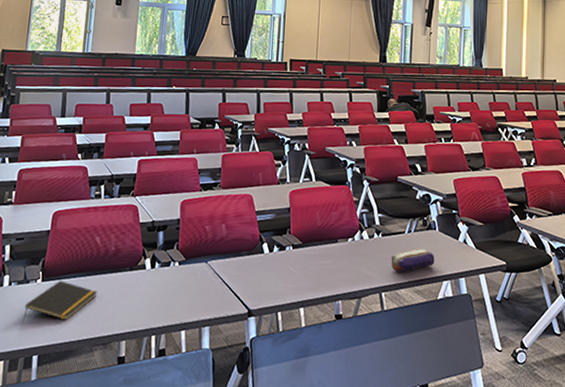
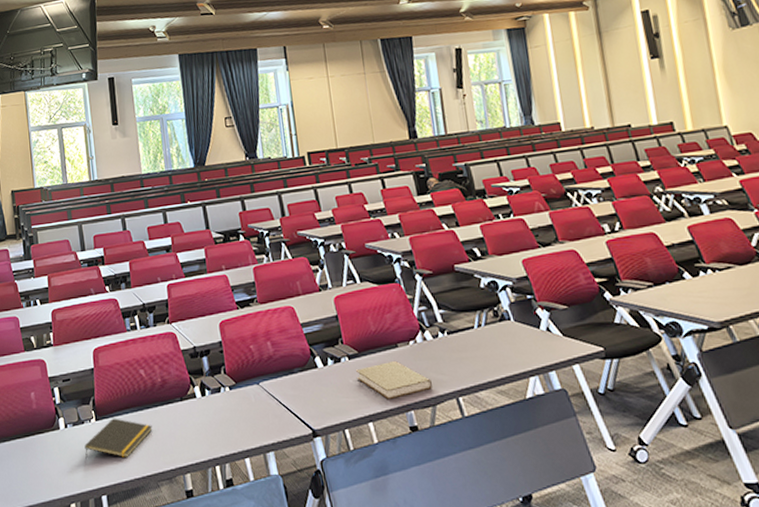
book: none [296,254,361,289] -> present [356,360,432,400]
pencil case: present [391,249,435,273] -> none [462,343,516,373]

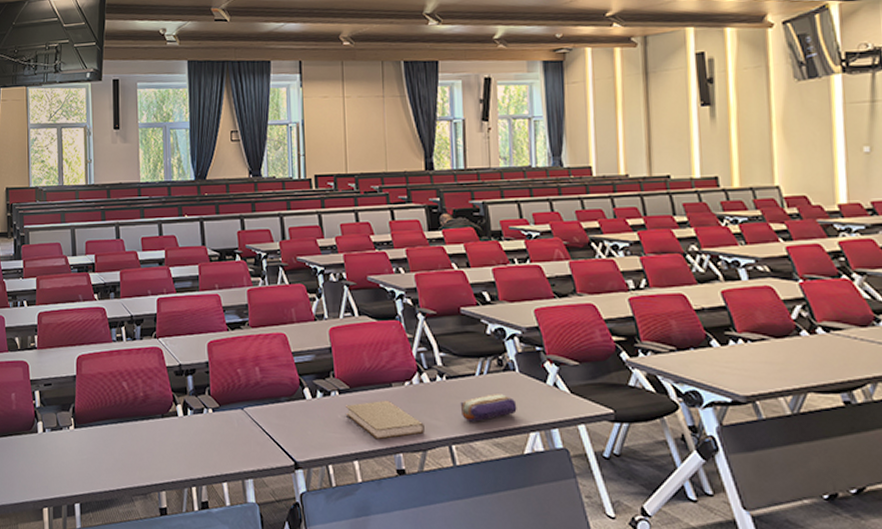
notepad: present [84,418,153,459] -> none [61,427,131,469]
pencil case: none [462,343,516,373] -> present [460,394,517,422]

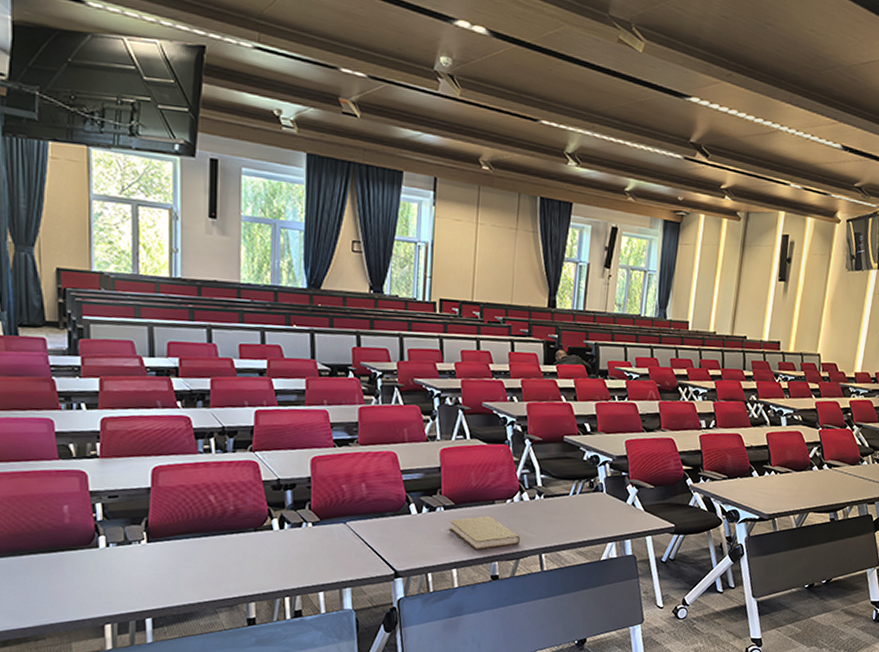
pencil case: present [460,394,517,422] -> none [553,511,600,534]

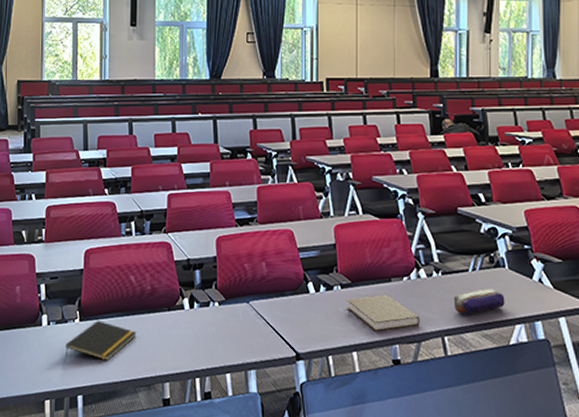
notepad: none [129,542,217,583] -> present [65,320,136,361]
pencil case: none [553,511,600,534] -> present [453,288,505,315]

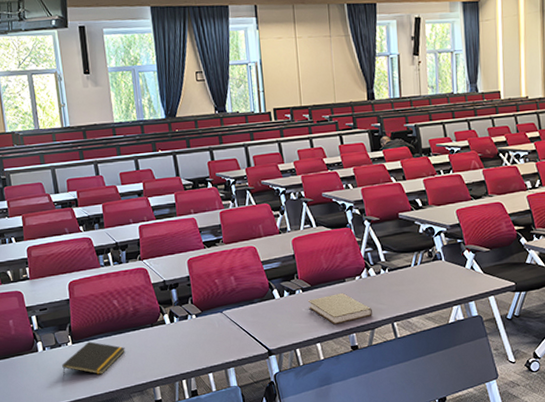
pencil case: present [453,288,505,315] -> none [399,279,443,303]

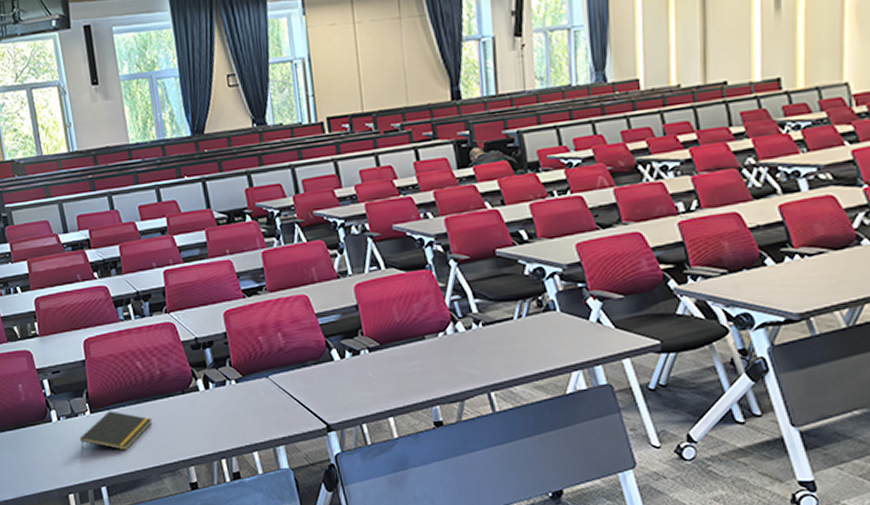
book: present [308,292,372,325] -> none [376,353,461,395]

